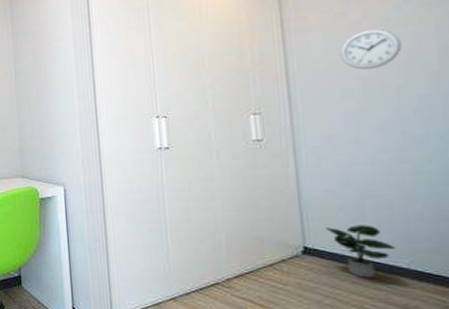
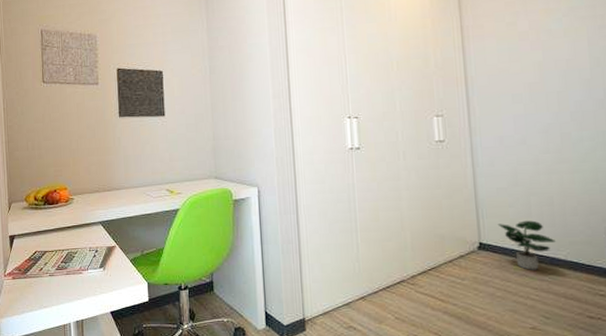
wall clock: present [340,28,402,70] -> none [511,39,561,76]

